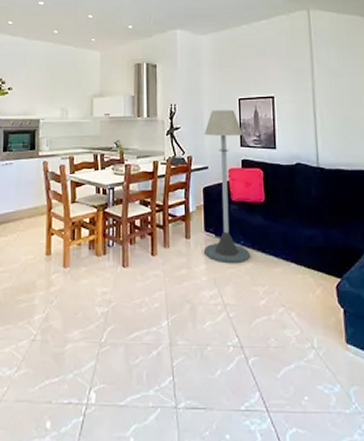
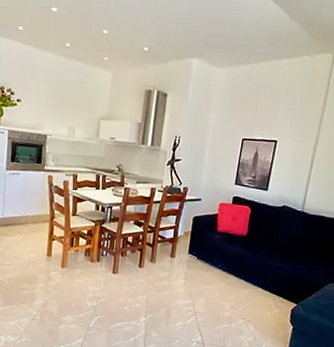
floor lamp: present [204,110,251,264] -> none [185,146,240,283]

